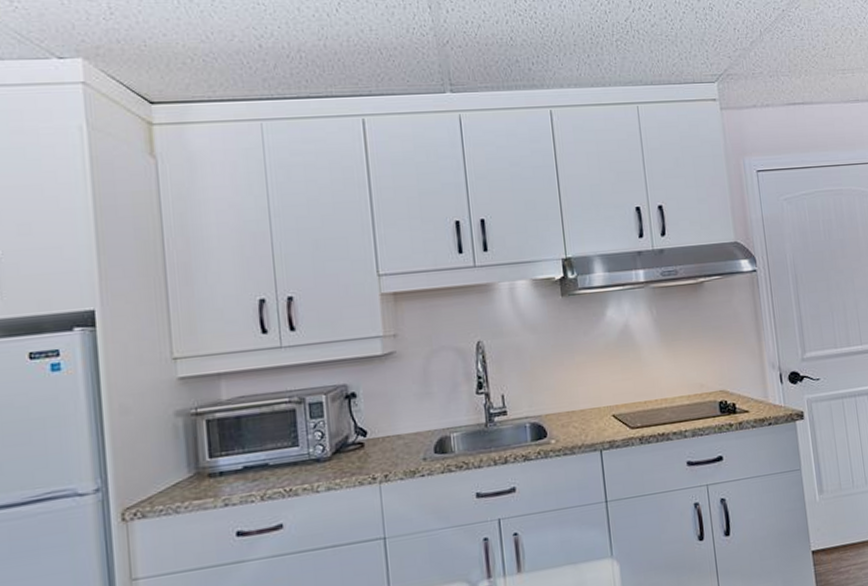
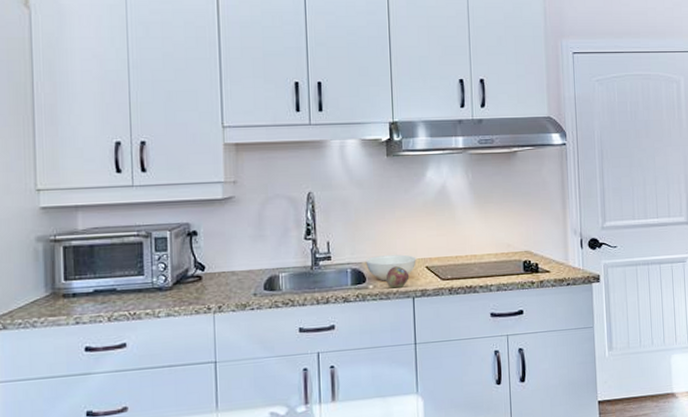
bowl: none [545,403,602,435] -> present [365,254,416,281]
fruit: none [568,416,595,442] -> present [385,266,410,289]

